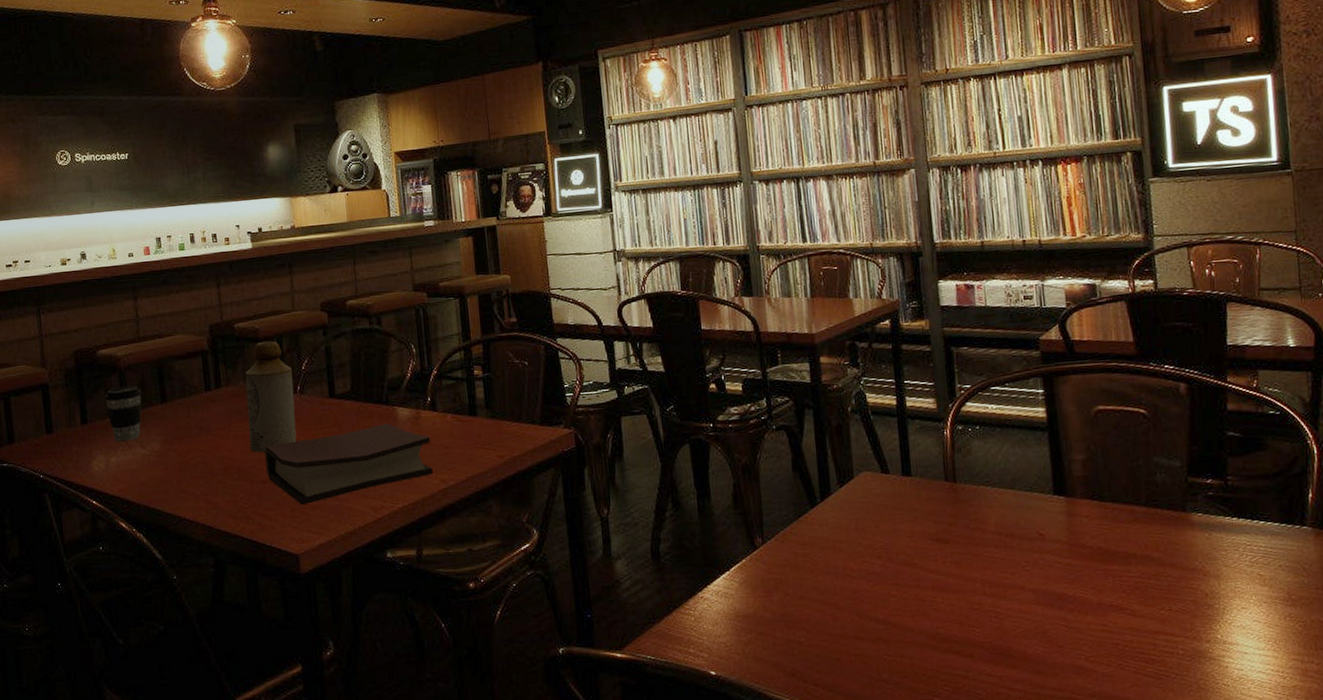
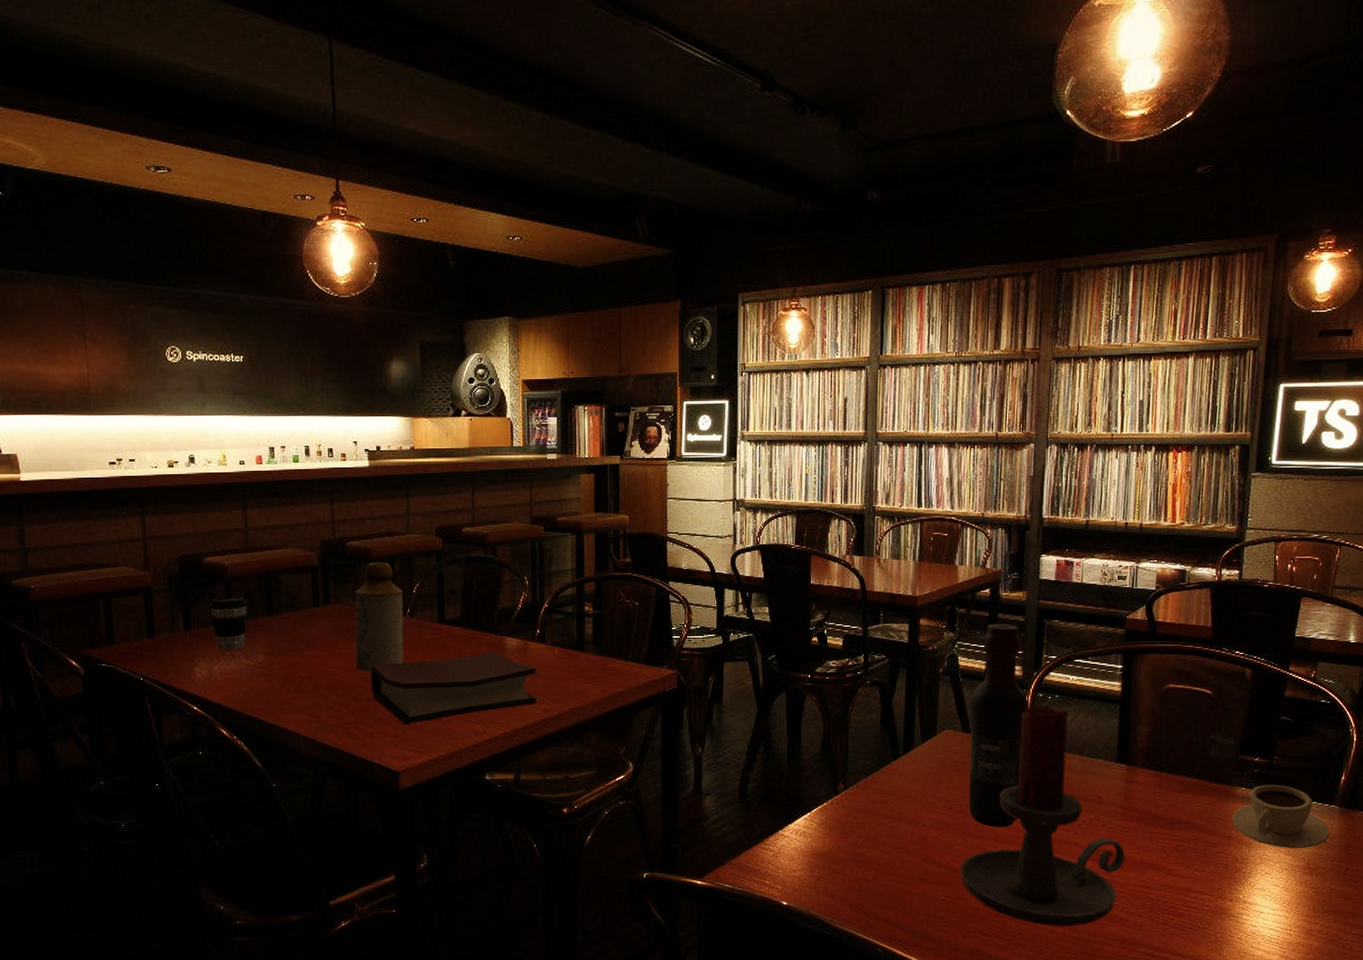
wine bottle: none [885,354,954,575] -> present [968,623,1029,828]
candle holder: none [898,438,1081,682] -> present [959,706,1126,926]
cup: none [1192,507,1307,578] -> present [1232,784,1330,848]

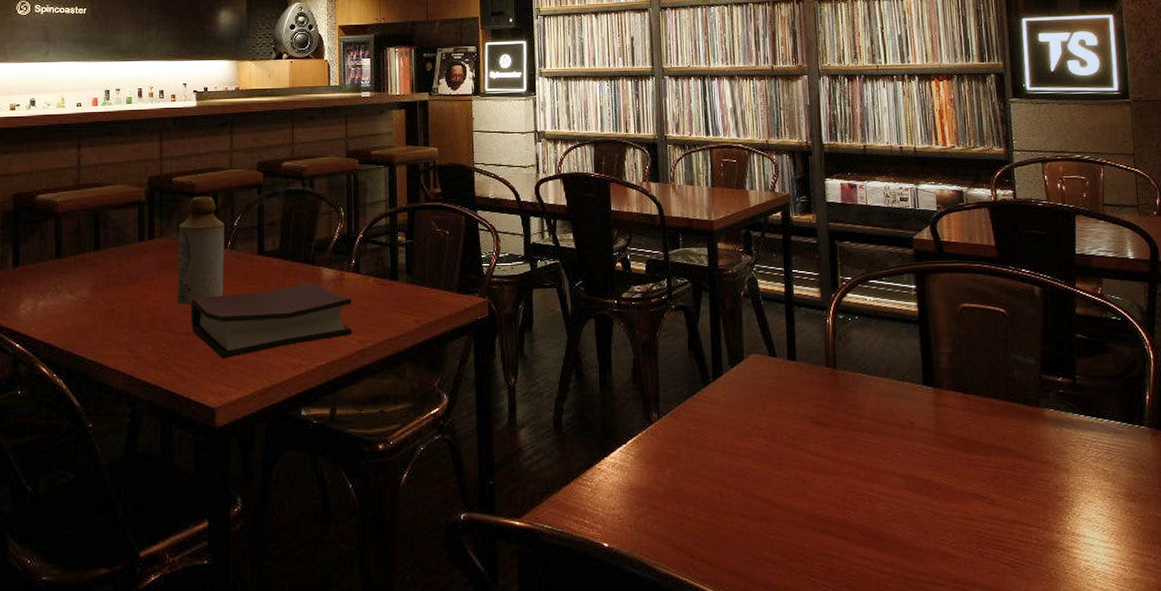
coffee cup: present [209,596,248,651] -> none [39,232,76,287]
candle holder: present [959,706,1126,926] -> none [780,327,946,565]
wine bottle: present [968,623,1029,828] -> none [773,245,833,457]
cup: present [1232,784,1330,848] -> none [1045,405,1145,474]

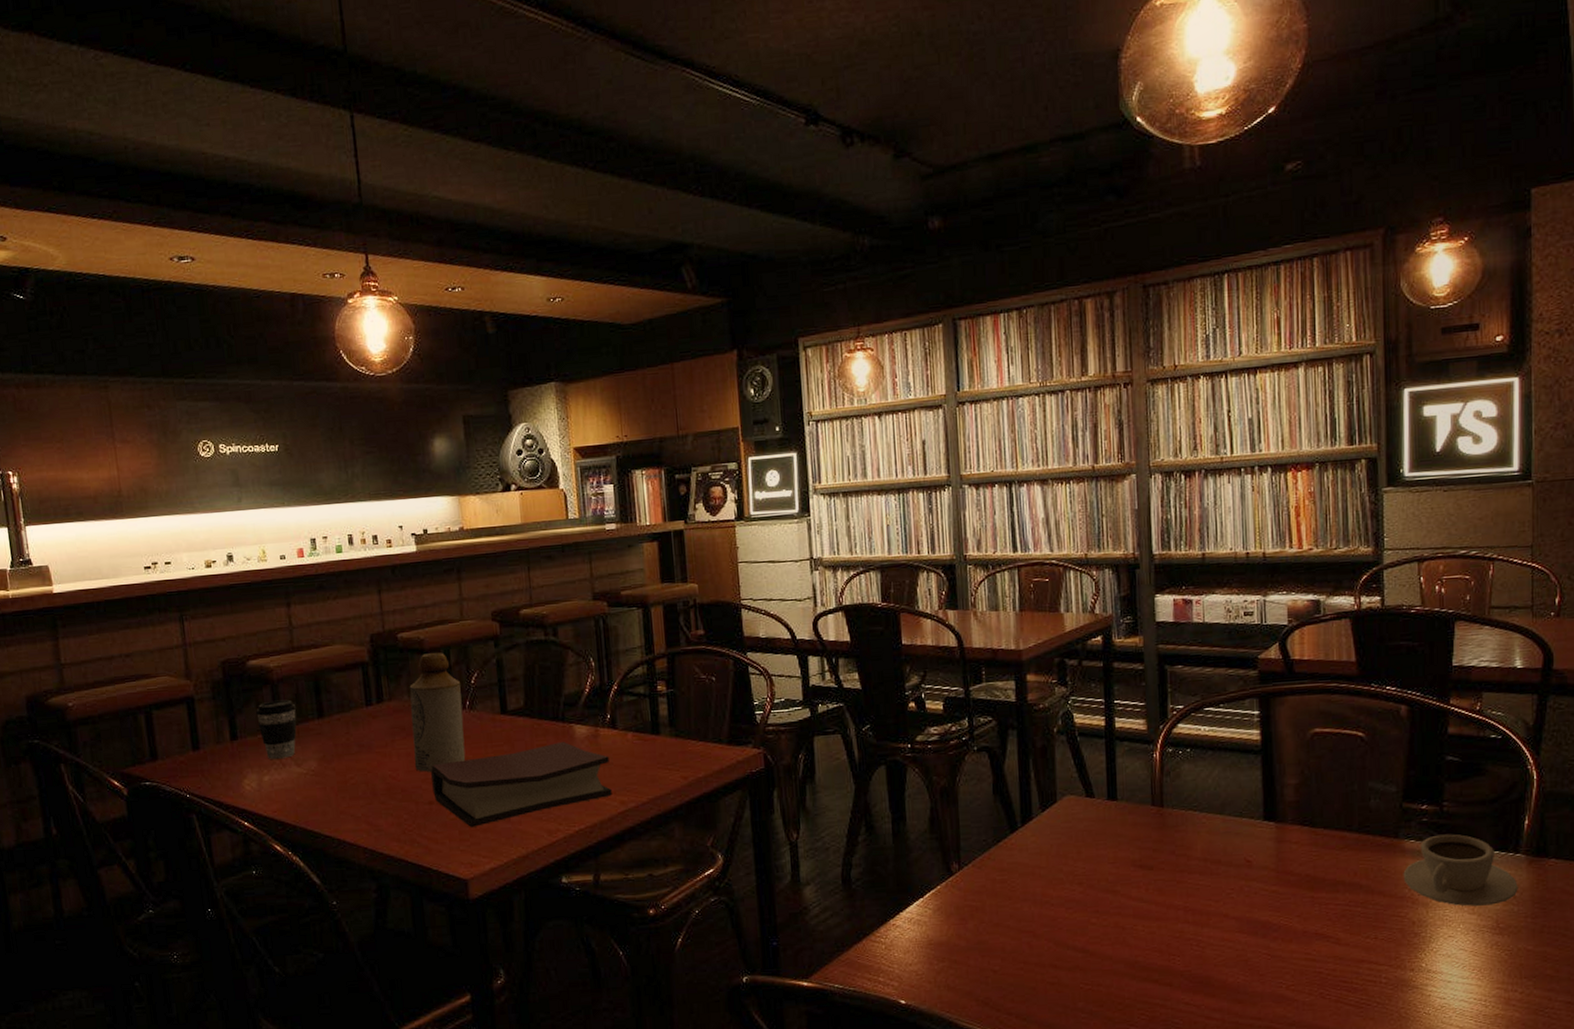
coffee cup: none [39,232,76,287] -> present [256,699,297,760]
cup: none [1045,405,1145,474] -> present [1403,834,1518,906]

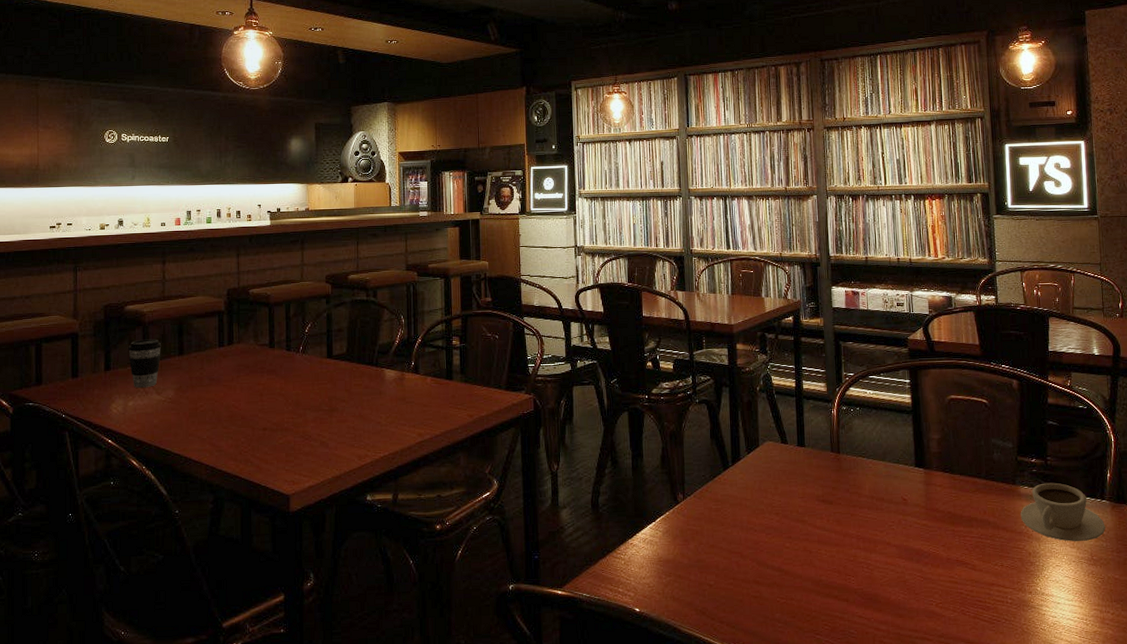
bottle: present [409,653,466,772] -> none [254,306,297,403]
hardback book: present [431,741,612,827] -> none [267,382,412,451]

